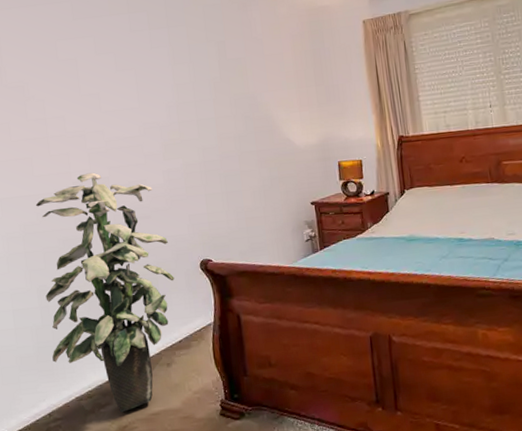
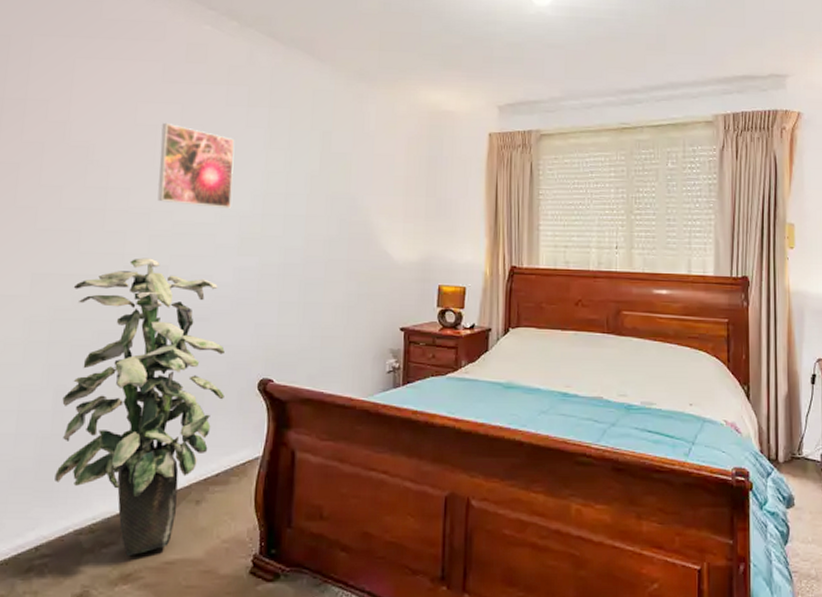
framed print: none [80,55,152,124] -> present [157,122,235,208]

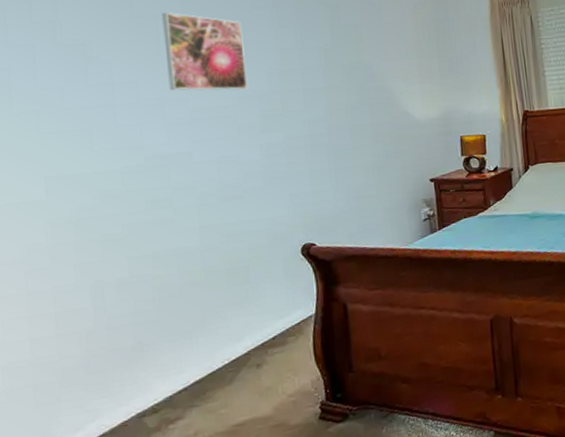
indoor plant: present [55,258,225,557] -> none [93,146,270,428]

